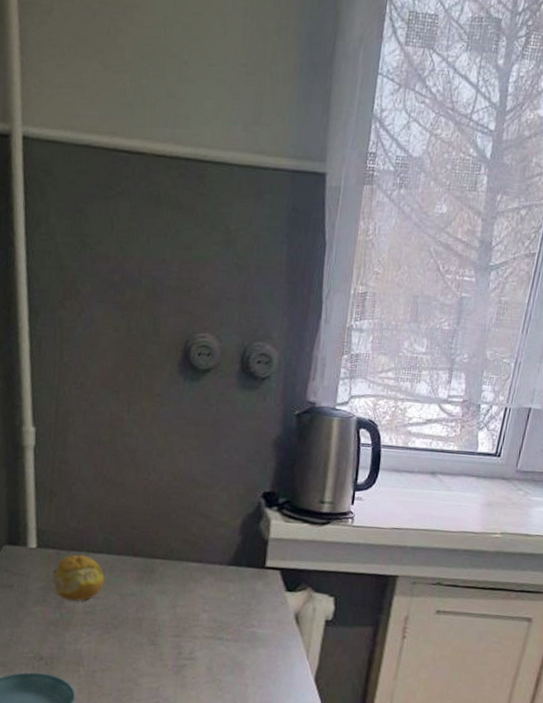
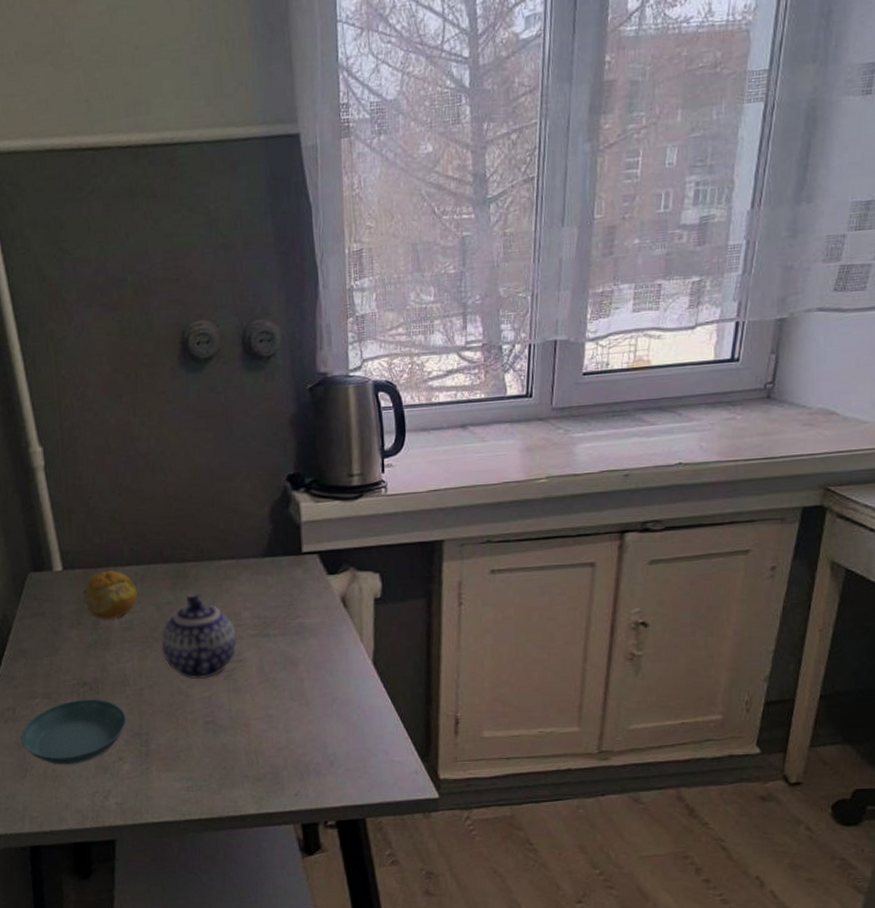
teapot: none [119,589,192,671] -> present [161,594,237,679]

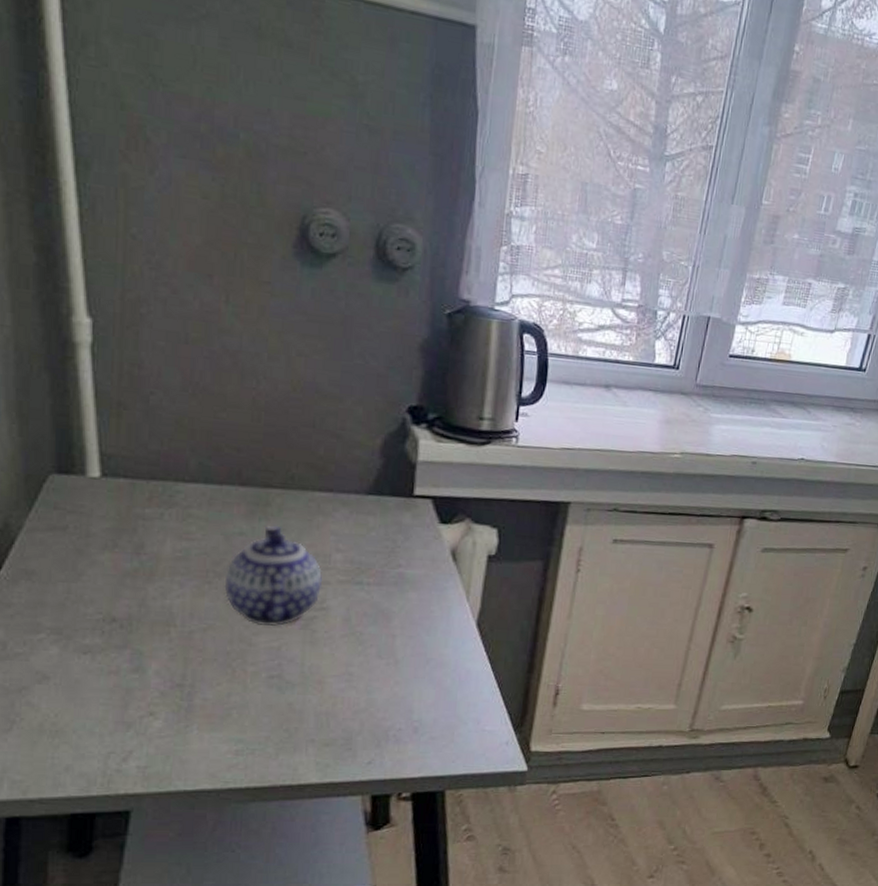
saucer: present [21,699,127,765] -> none [11,638,166,718]
fruit: present [83,570,138,620] -> none [125,484,201,545]

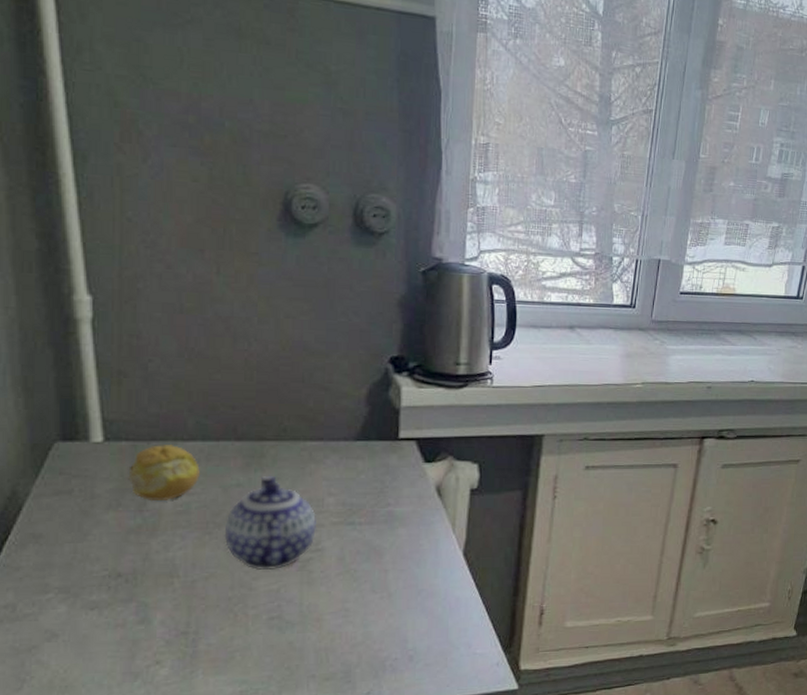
fruit: none [125,484,201,545] -> present [128,445,200,502]

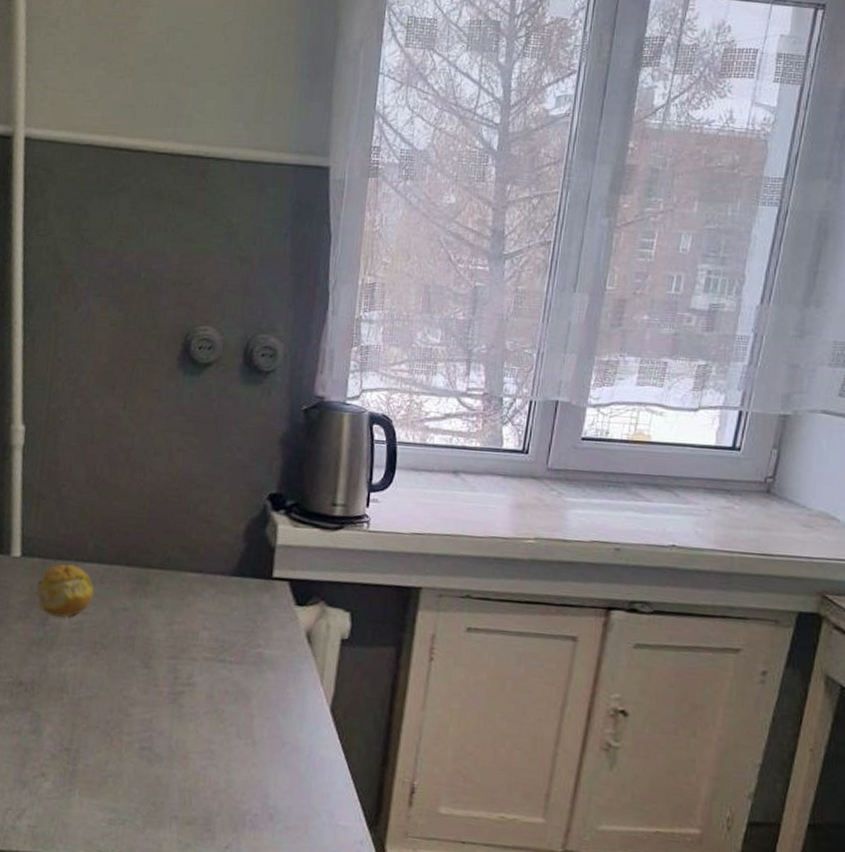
teapot: present [224,476,316,570] -> none [108,603,191,698]

